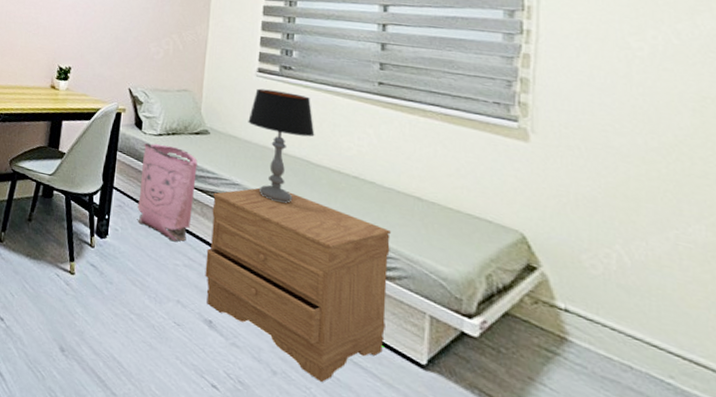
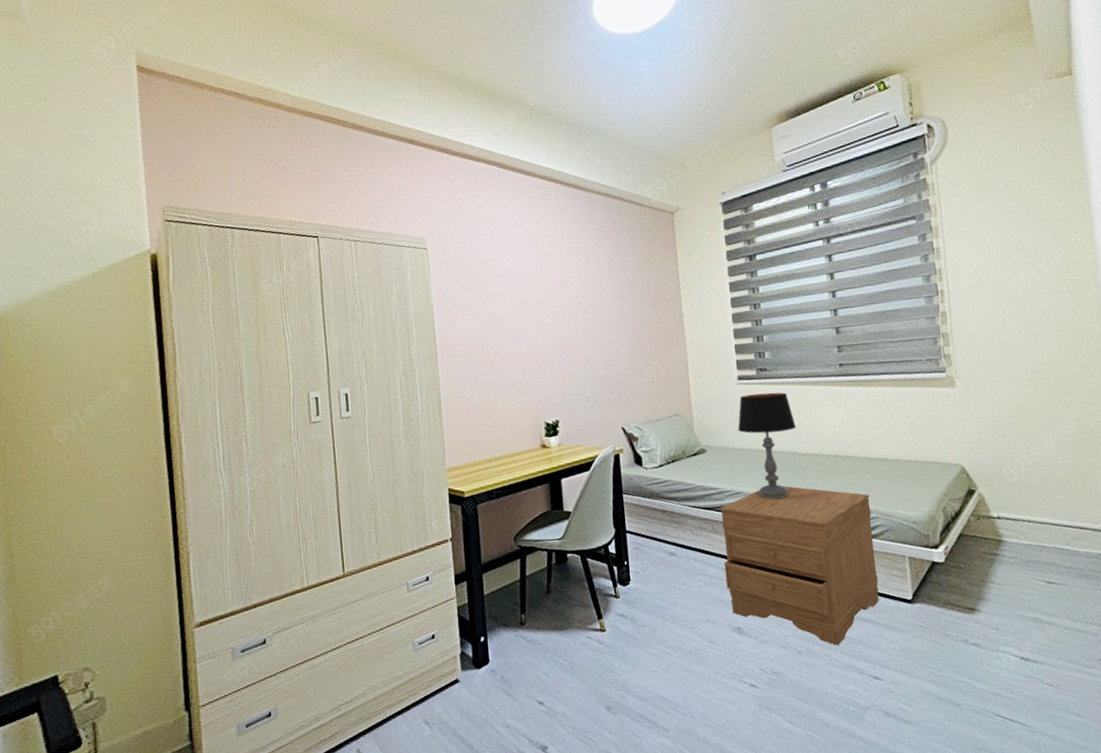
bag: present [138,142,198,242] -> none [647,474,705,566]

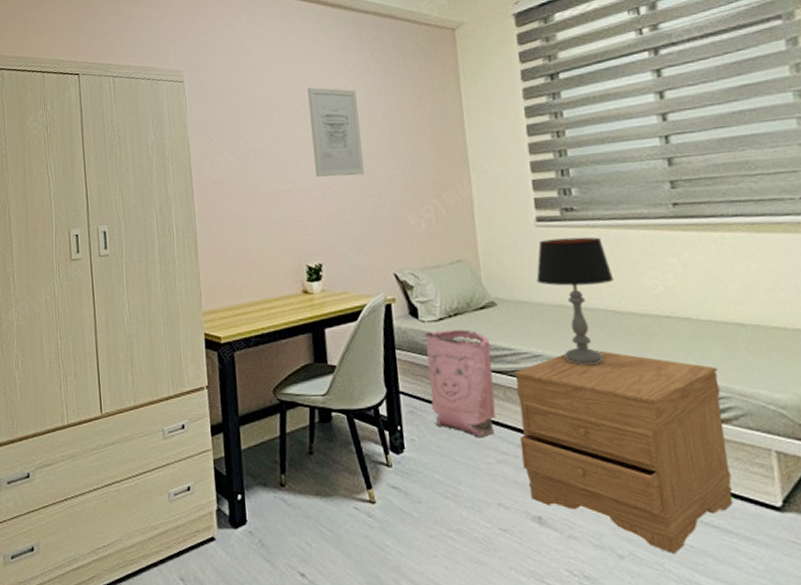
wall art: none [545,259,597,341] -> present [307,87,365,177]
bag: none [647,474,705,566] -> present [424,329,496,438]

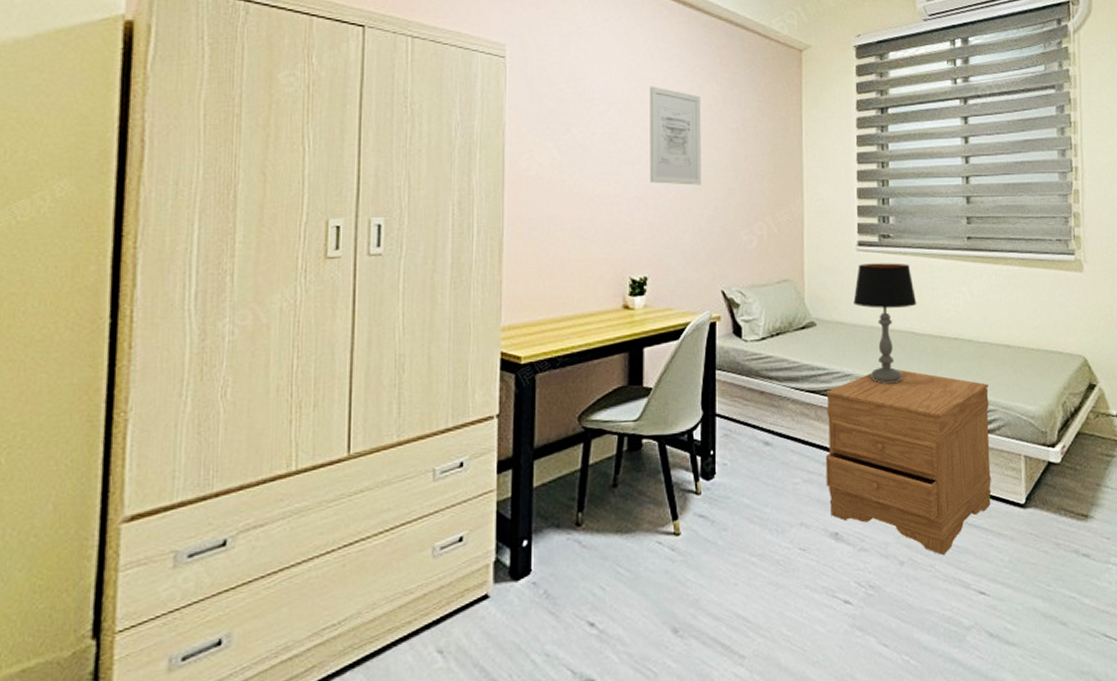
bag: present [424,329,496,438] -> none [745,349,807,458]

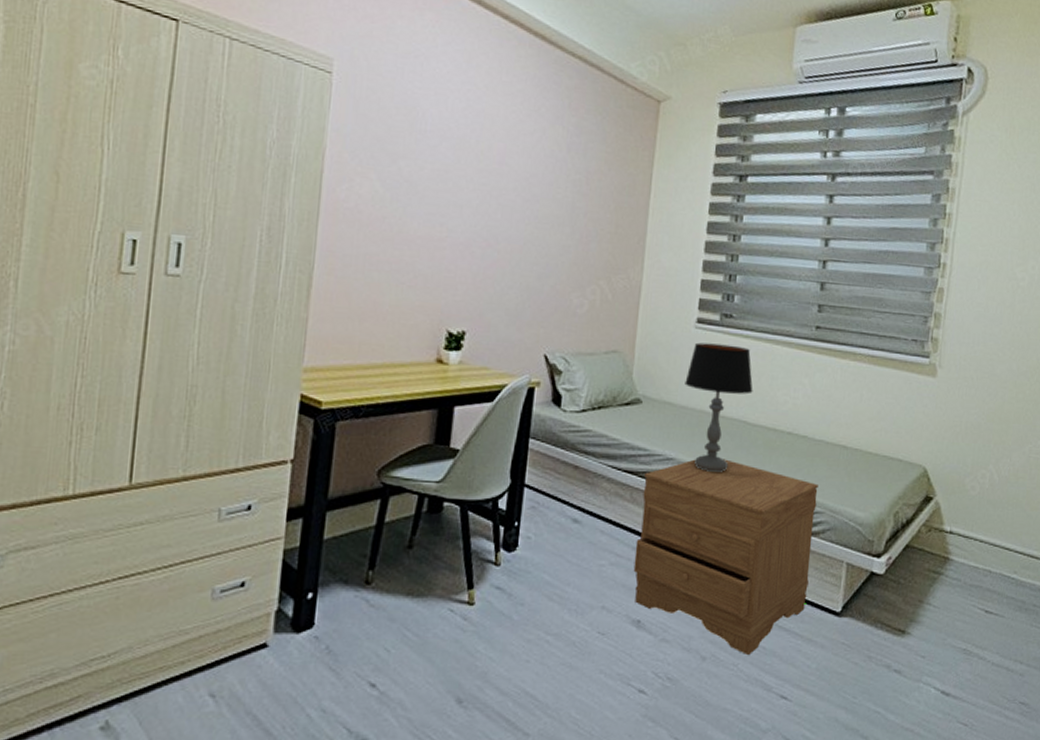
wall art: present [649,86,702,185] -> none [479,123,543,239]

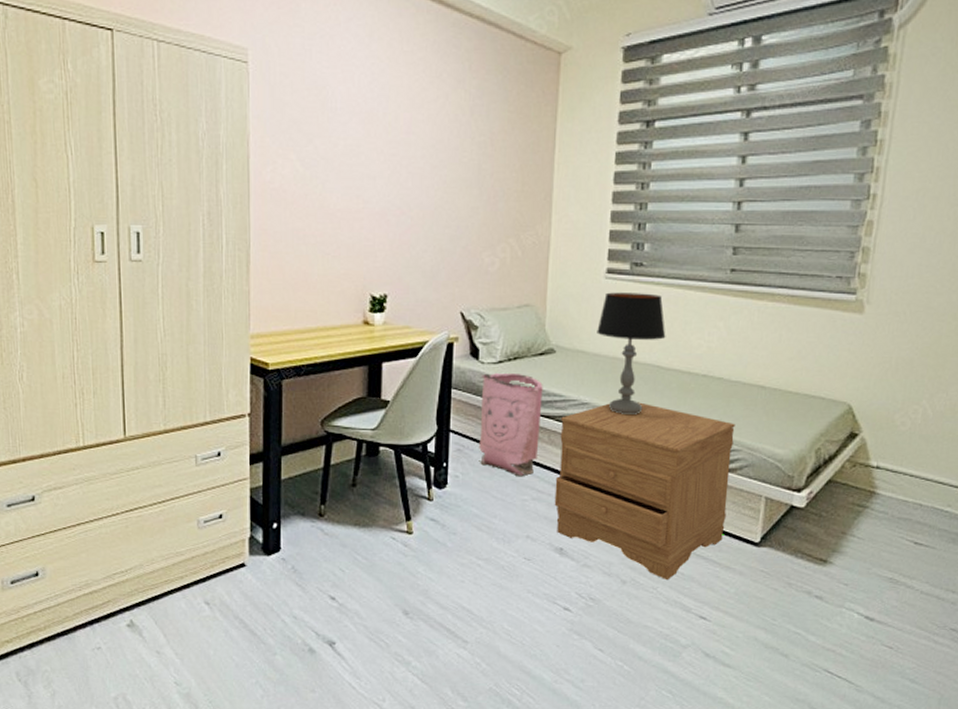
bag: none [555,422,628,539] -> present [479,373,543,477]

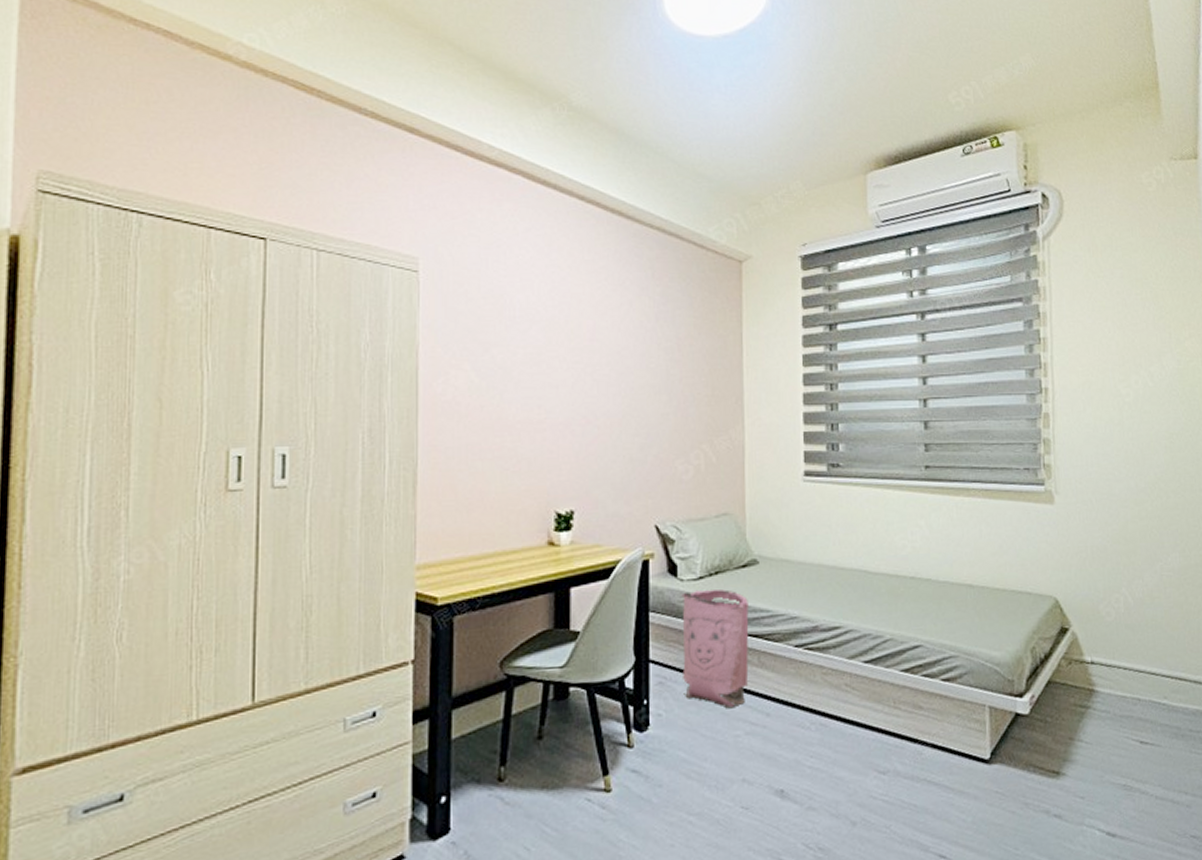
nightstand: present [554,402,735,579] -> none [769,611,953,815]
table lamp: present [597,292,666,416] -> none [799,494,870,628]

